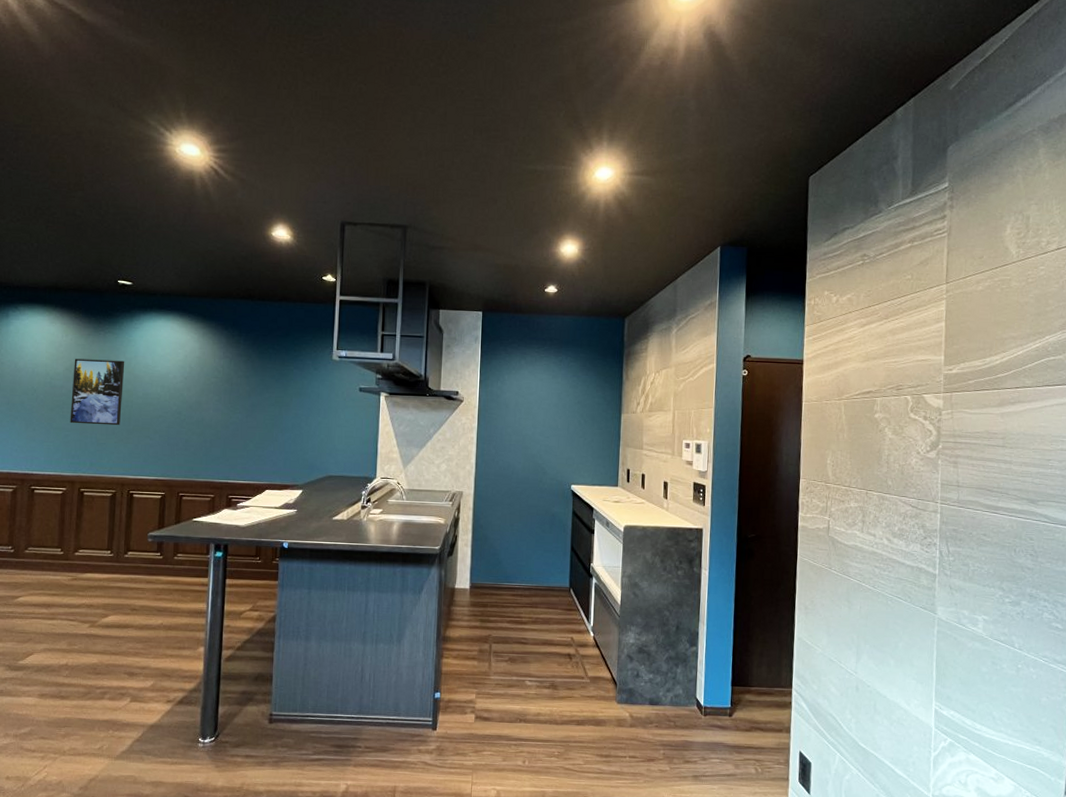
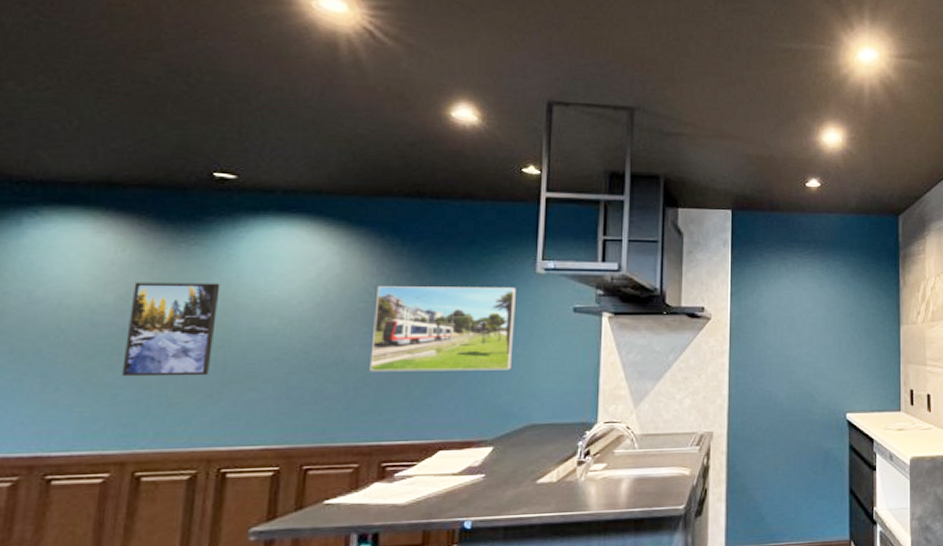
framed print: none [220,366,318,434] -> present [369,286,516,372]

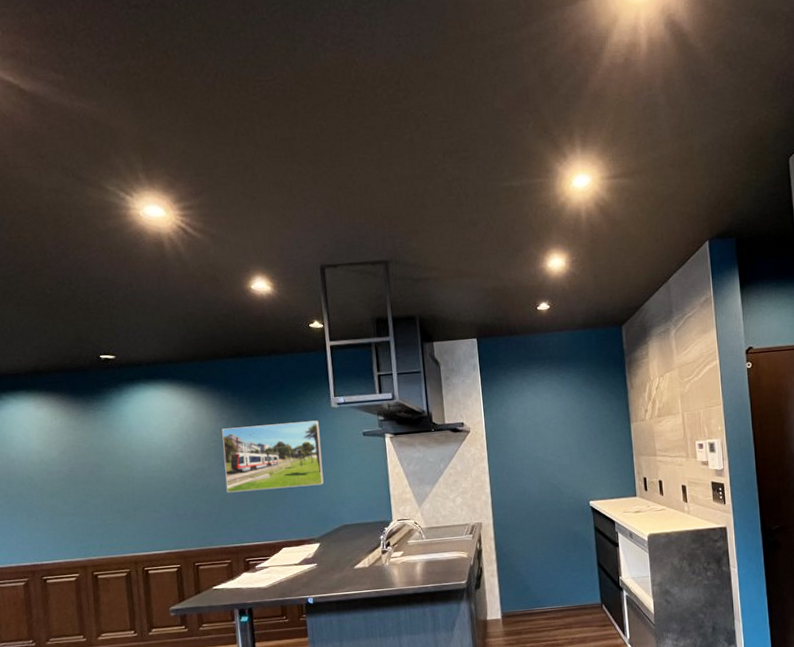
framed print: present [121,282,220,377] -> none [67,437,125,508]

